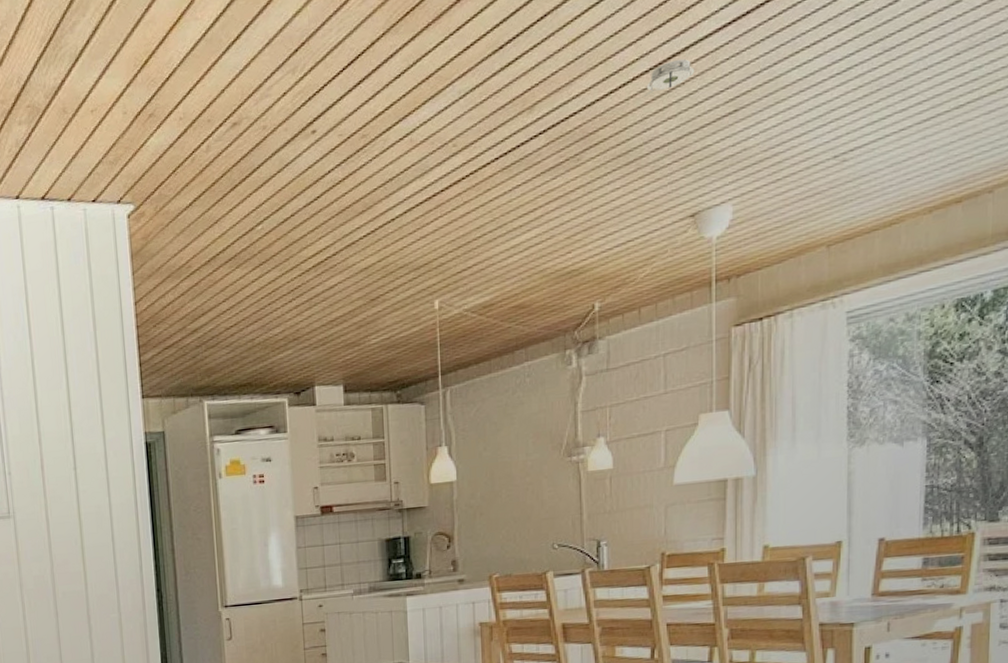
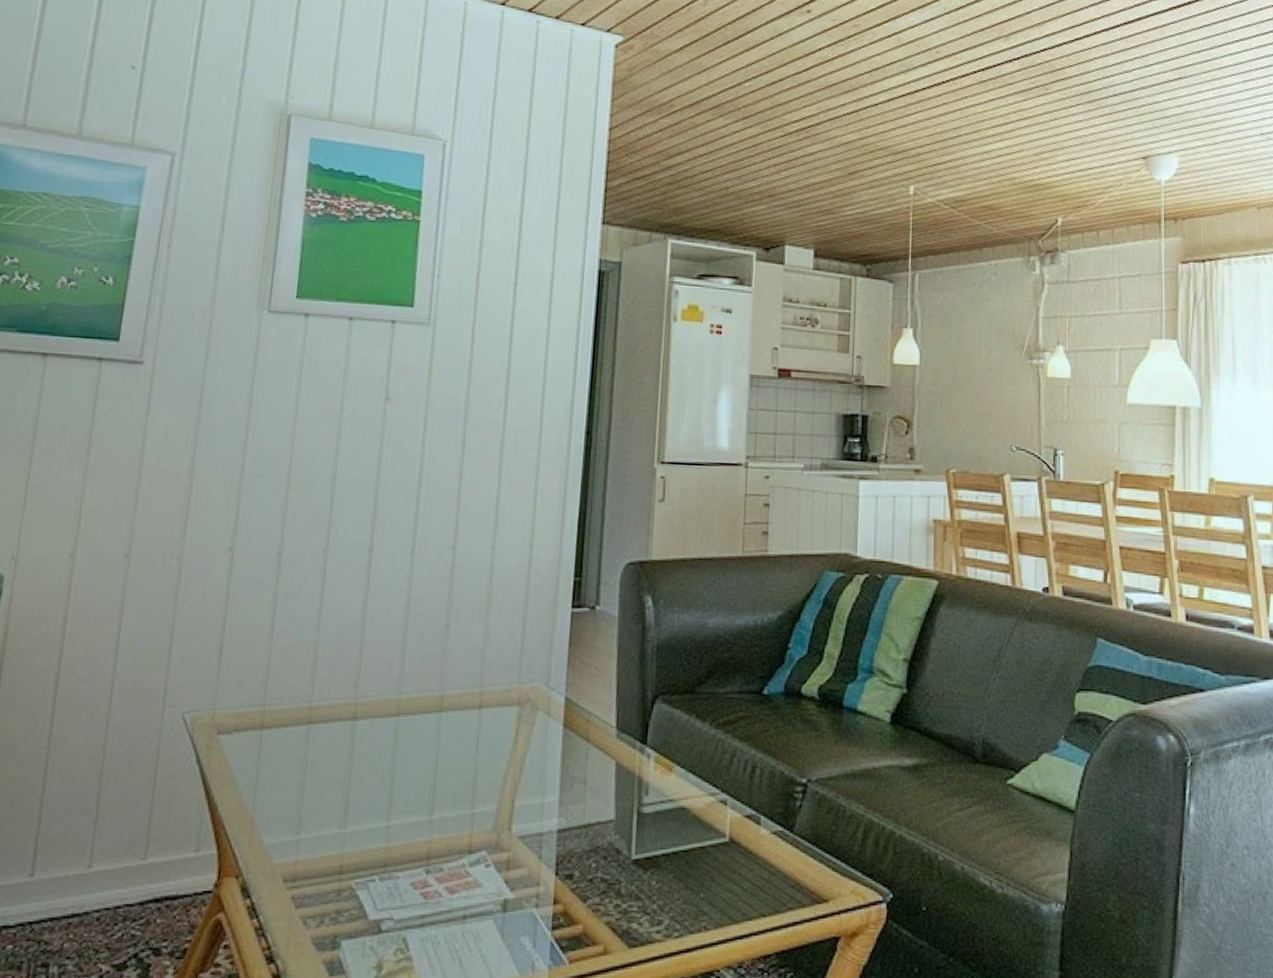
smoke detector: present [645,58,695,97] -> none [1105,25,1147,50]

